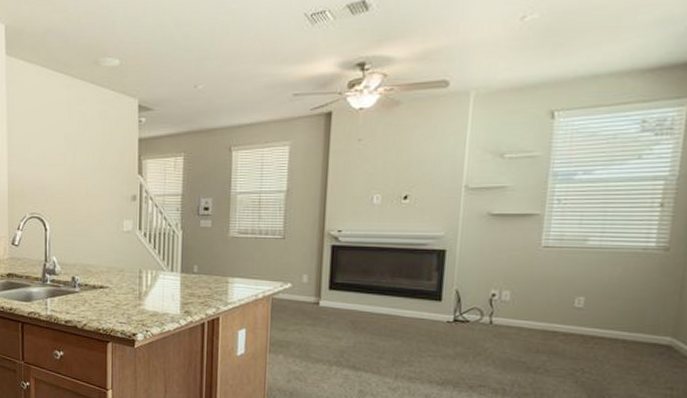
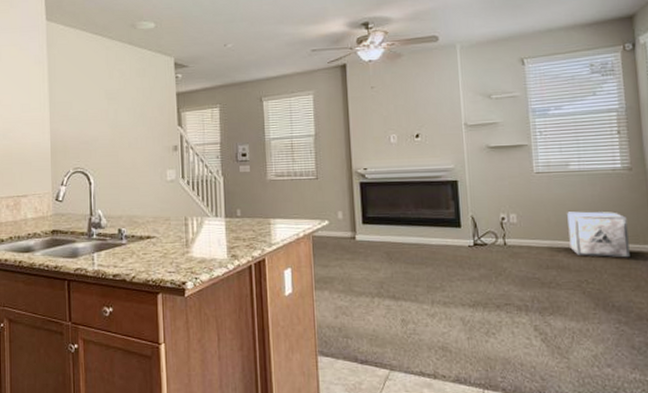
storage crate: none [569,293,649,349] -> present [567,211,630,258]

